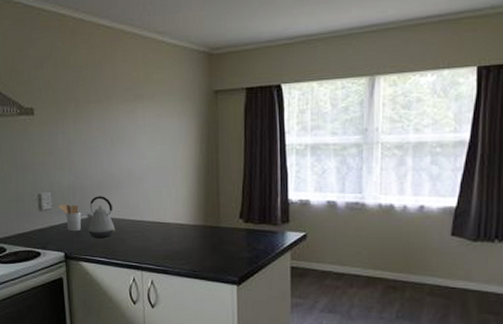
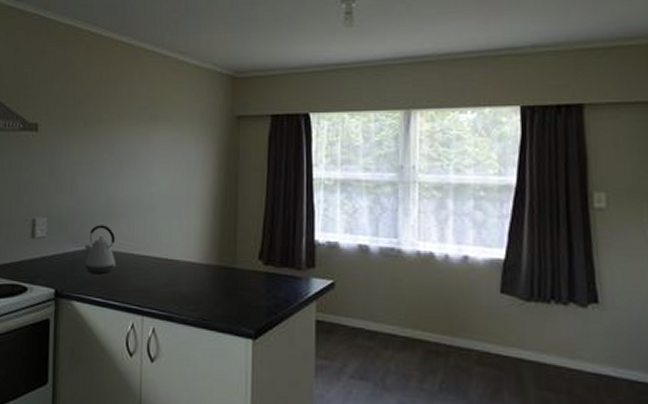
utensil holder: present [58,203,82,232] -> none [54,231,79,265]

